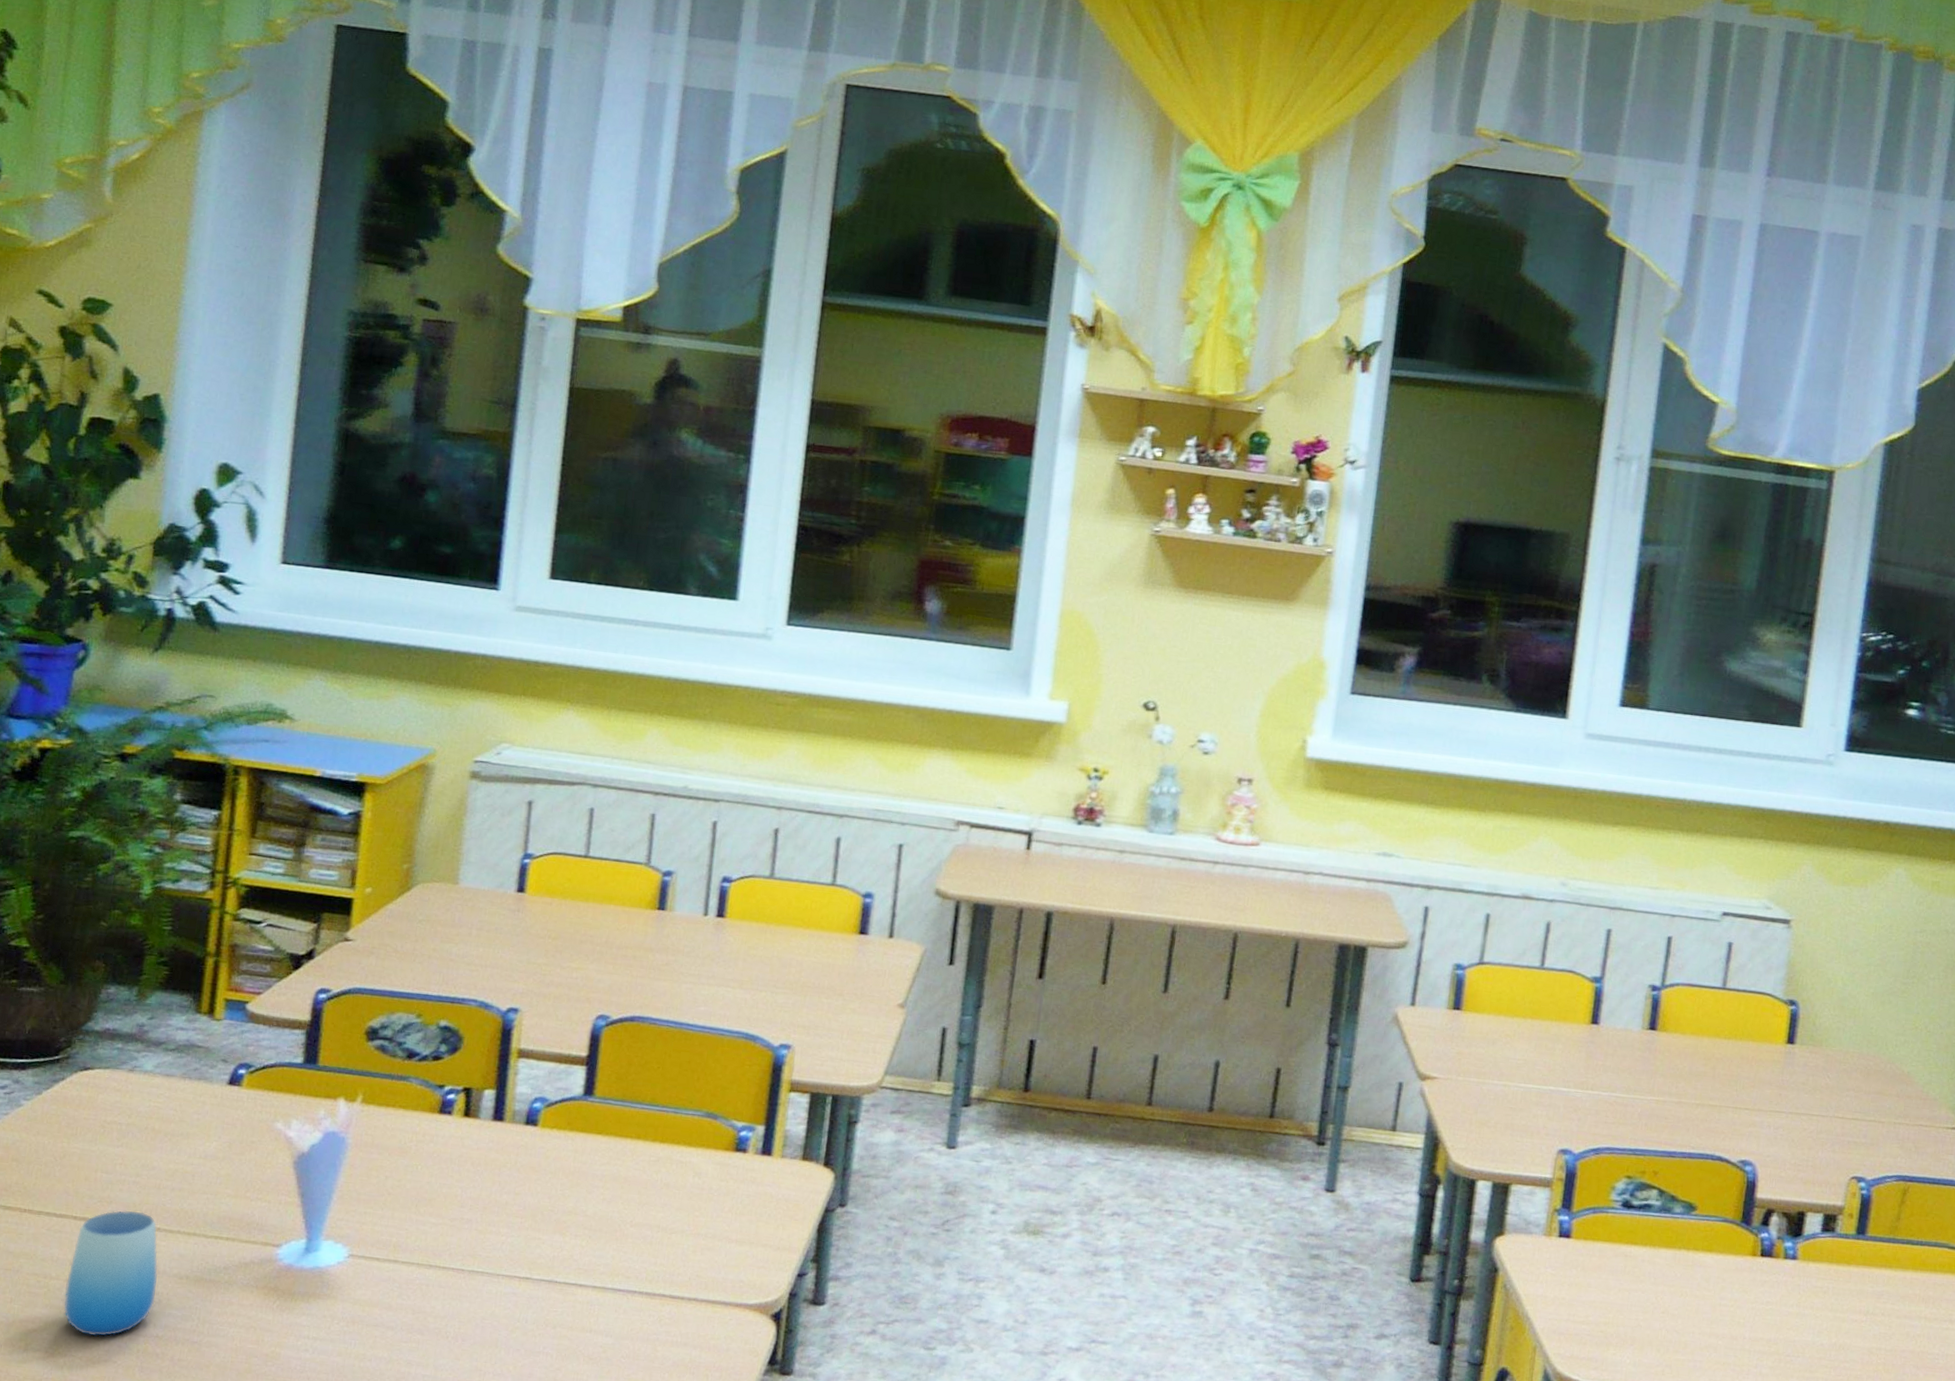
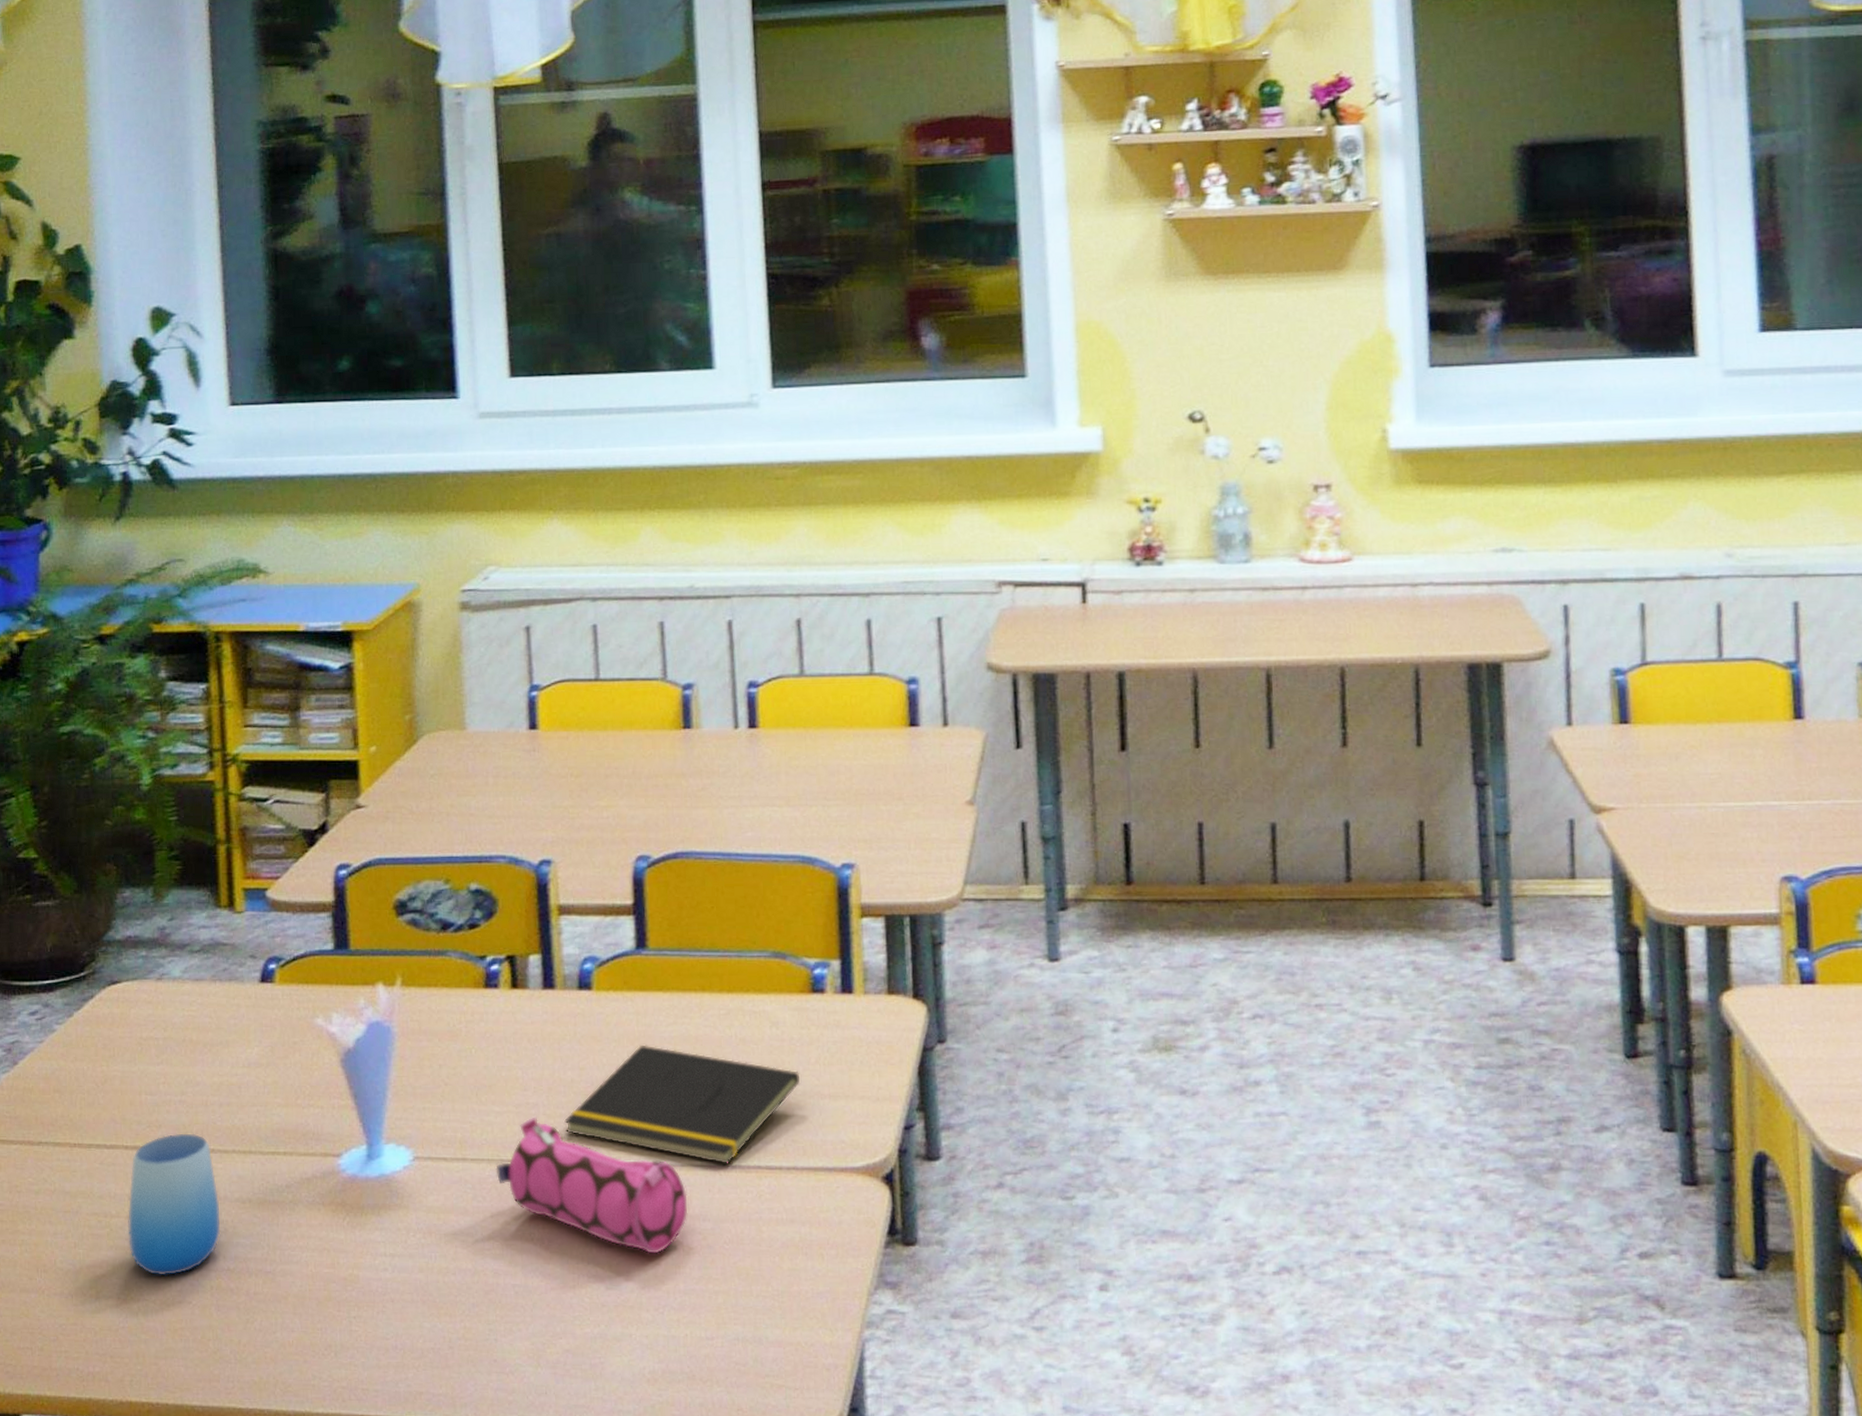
pencil case: none [423,1230,595,1361] -> present [495,1117,688,1254]
notepad: none [493,1179,713,1290] -> present [564,1045,801,1164]

